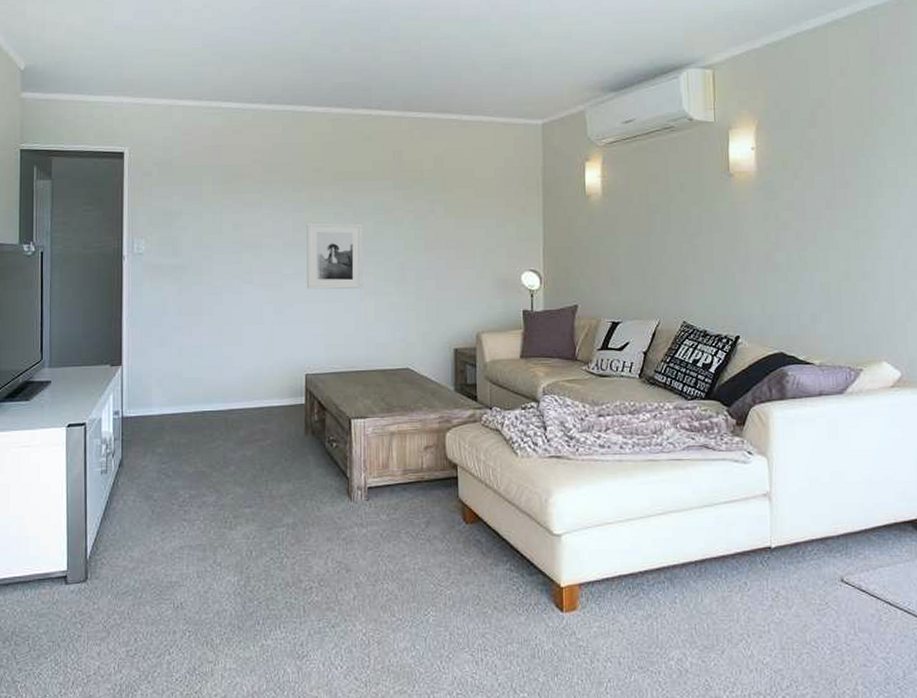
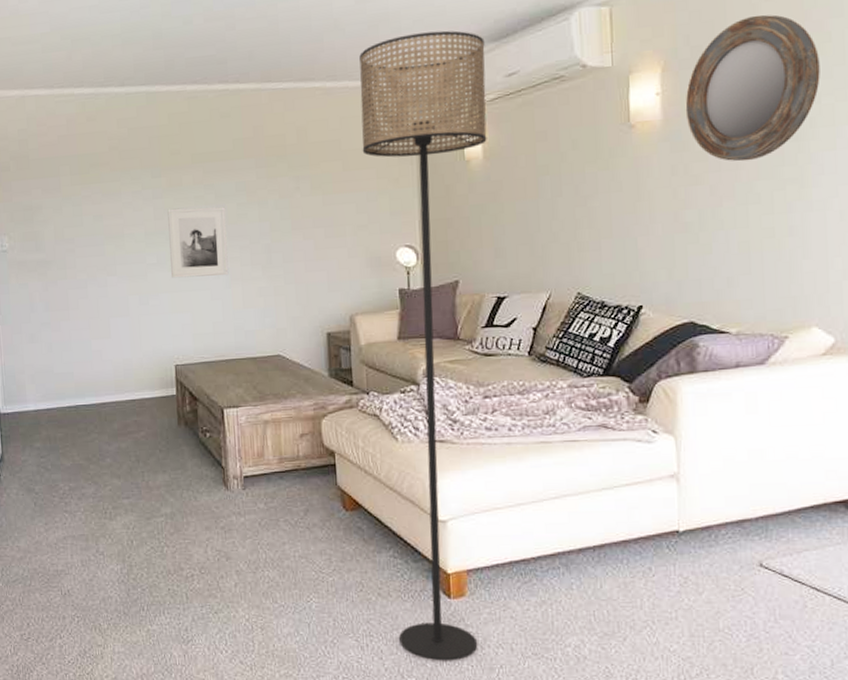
floor lamp: none [493,78,606,676] -> present [359,30,487,661]
home mirror: none [775,88,886,212] -> present [685,14,820,162]

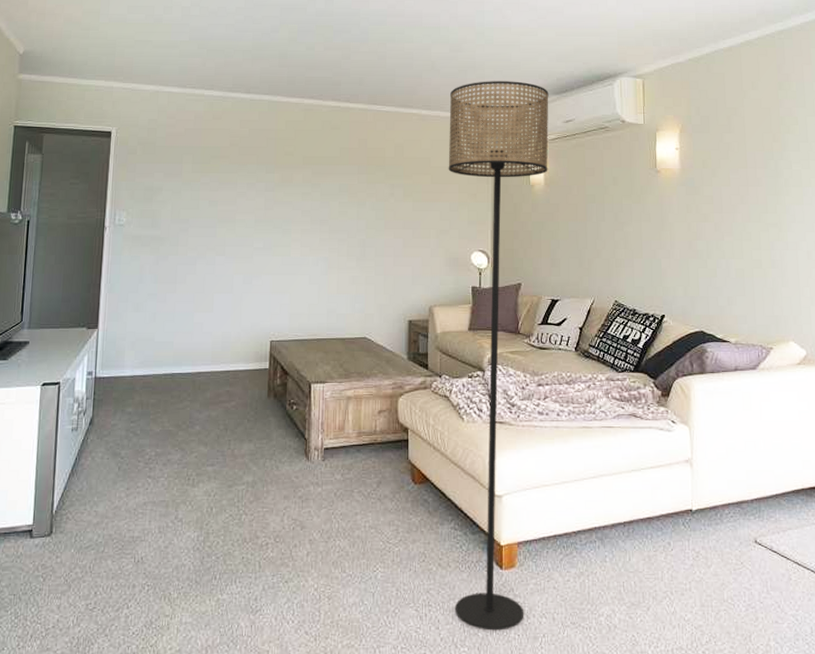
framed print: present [167,207,229,278] -> none [275,201,328,264]
home mirror: present [685,14,820,162] -> none [696,99,791,207]

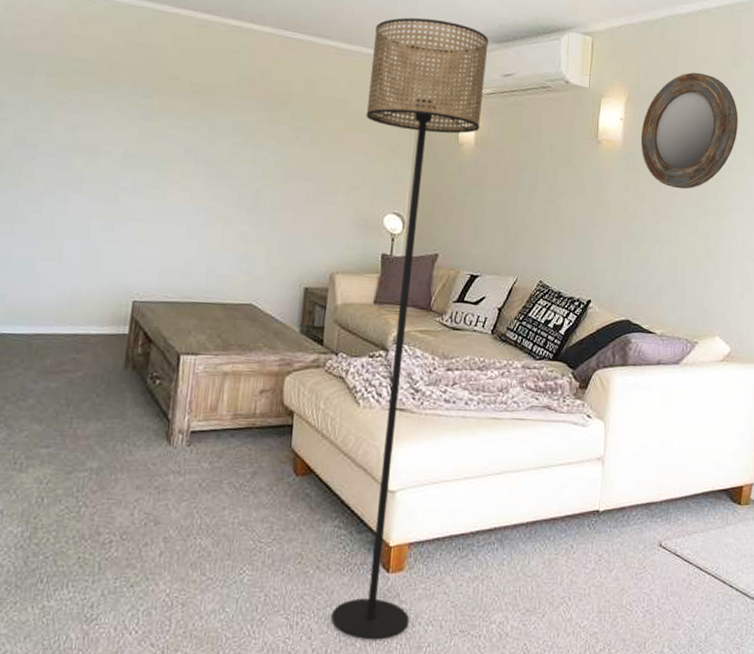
home mirror: none [696,99,791,207] -> present [640,72,738,190]

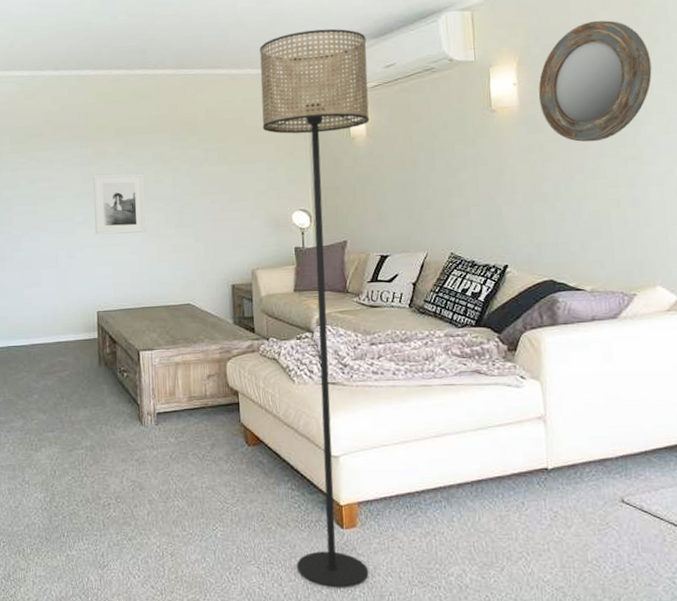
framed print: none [146,133,218,214] -> present [93,173,146,235]

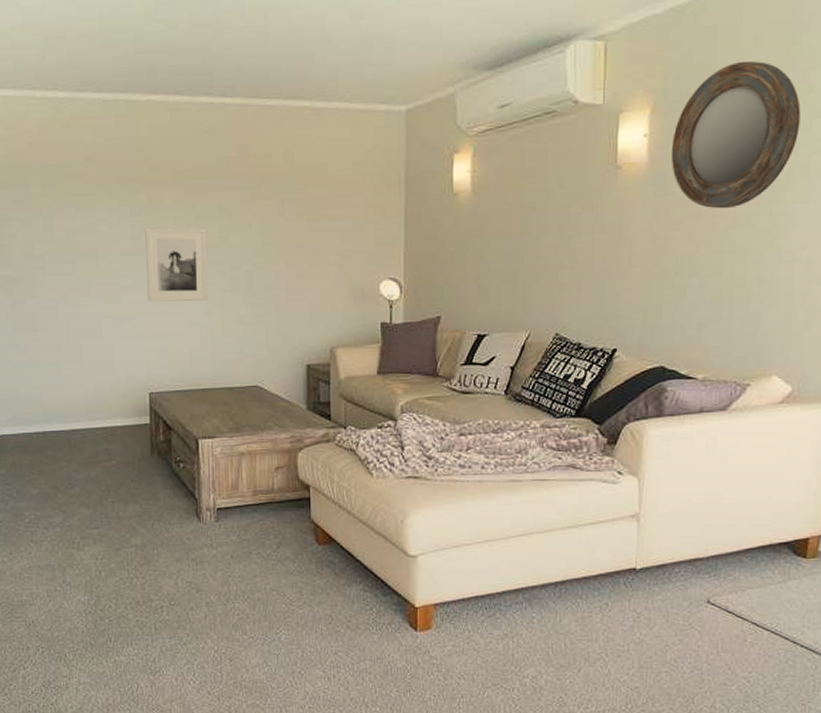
floor lamp: present [260,28,370,588] -> none [350,55,479,691]

